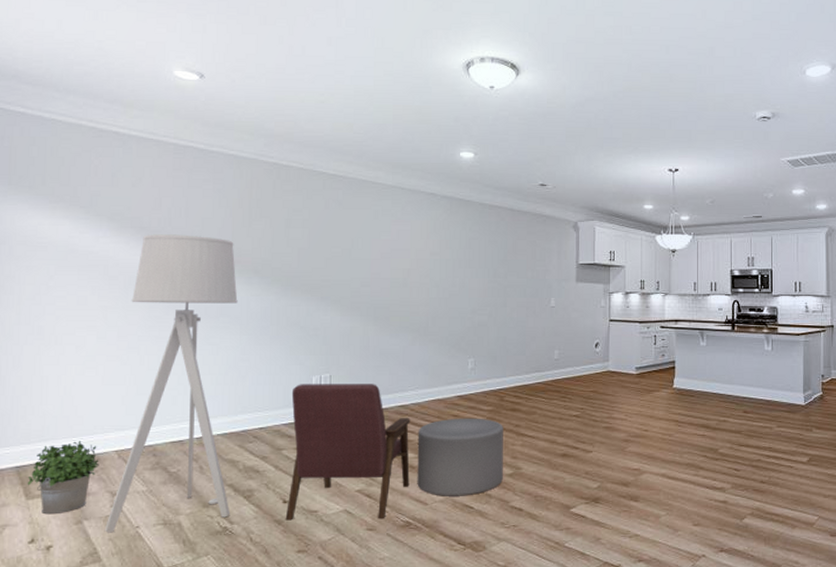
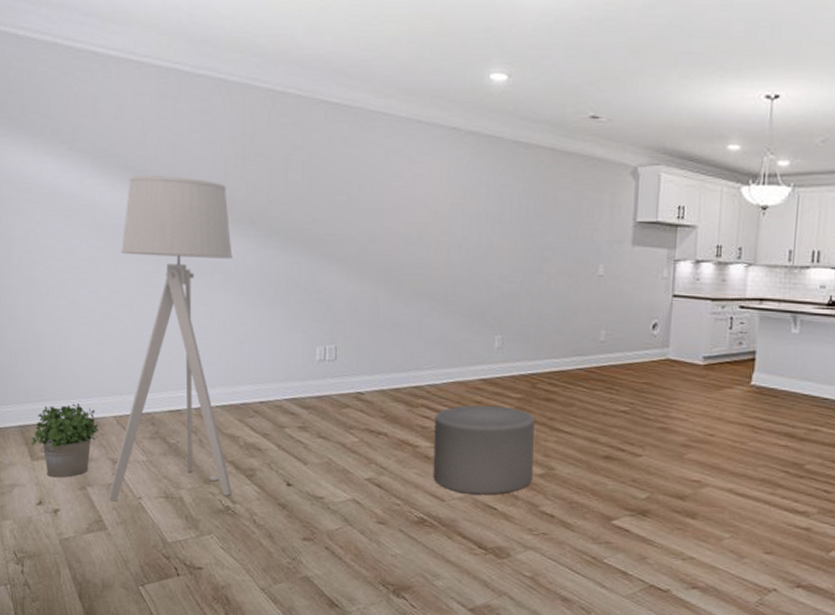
armchair: present [285,384,410,521] -> none [289,355,426,513]

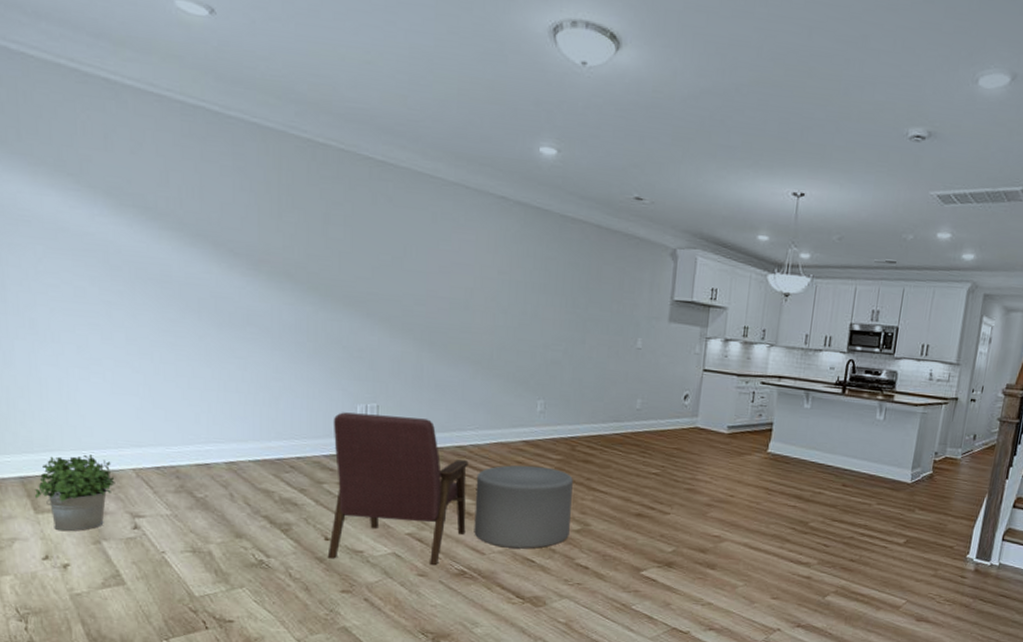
floor lamp: present [107,175,233,502] -> none [126,217,268,556]
armchair: none [289,355,426,513] -> present [327,412,469,566]

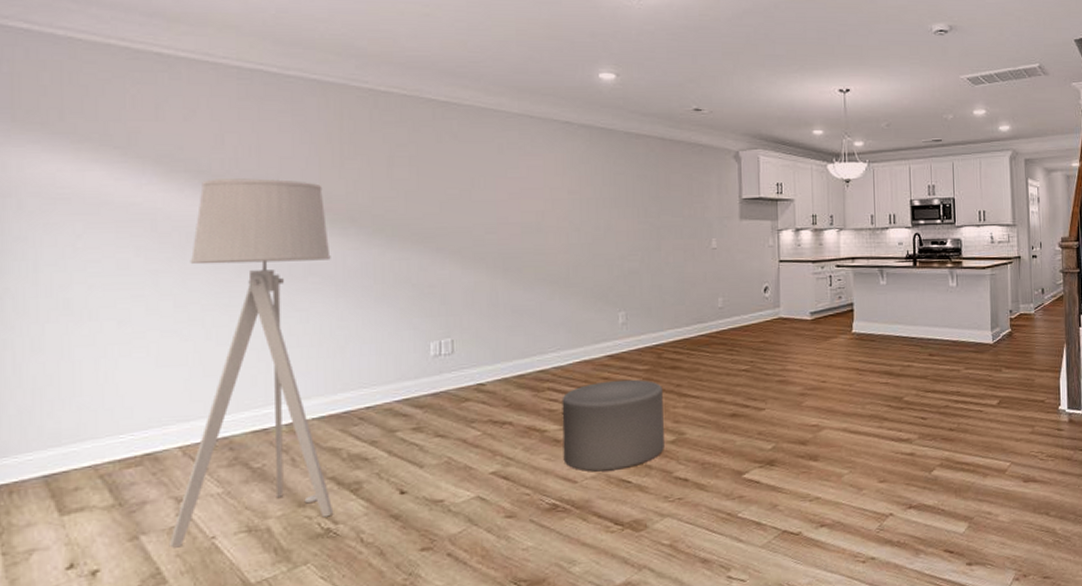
potted plant: present [34,454,115,532] -> none [59,438,158,532]
floor lamp: none [126,217,268,556] -> present [168,178,334,548]
armchair: present [327,412,469,566] -> none [403,347,554,515]

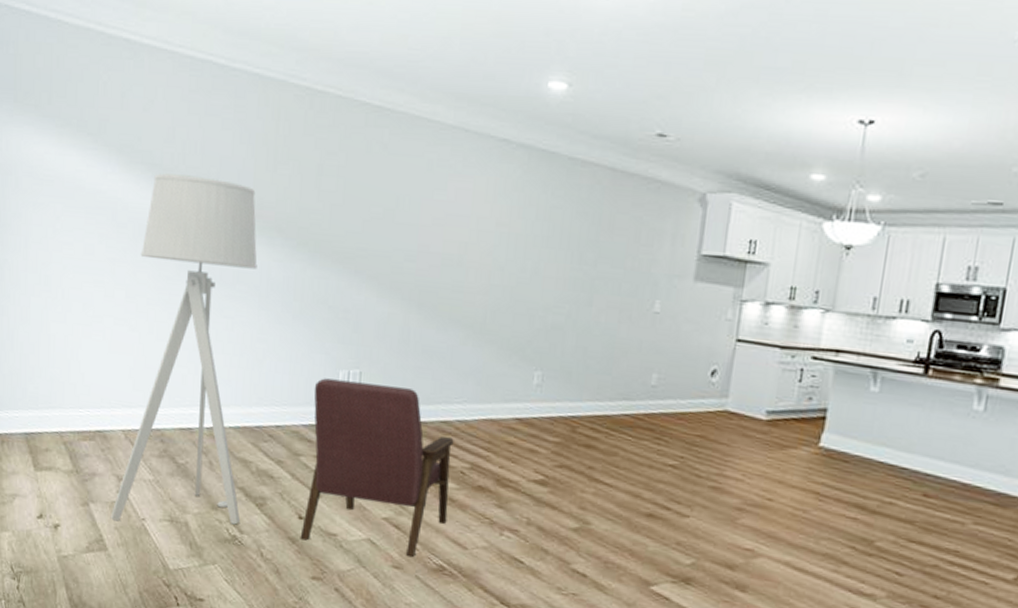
armchair: none [403,347,554,515] -> present [300,378,454,558]
pouf: present [562,379,664,472] -> none [456,446,572,547]

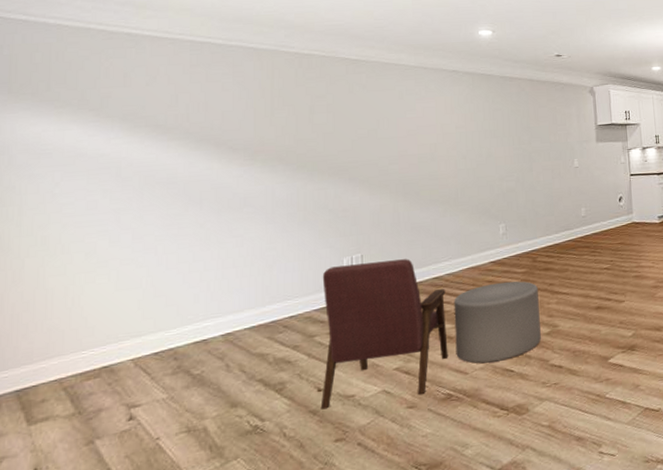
floor lamp: present [110,173,258,525] -> none [119,129,262,450]
pouf: none [456,446,572,547] -> present [453,281,541,364]

